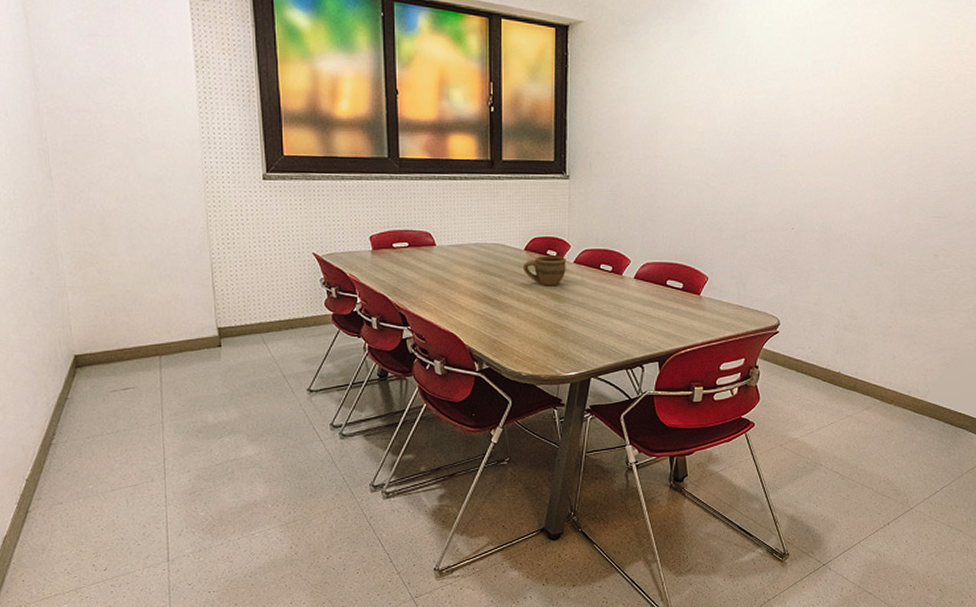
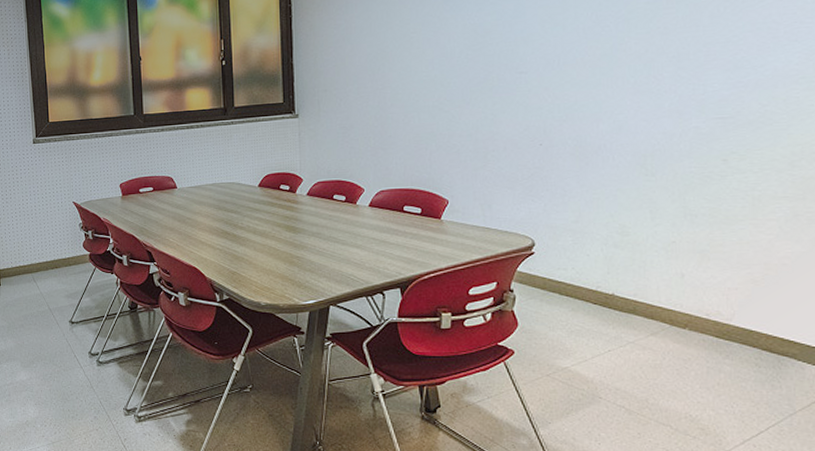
cup: present [522,255,566,286] -> none [257,189,300,219]

